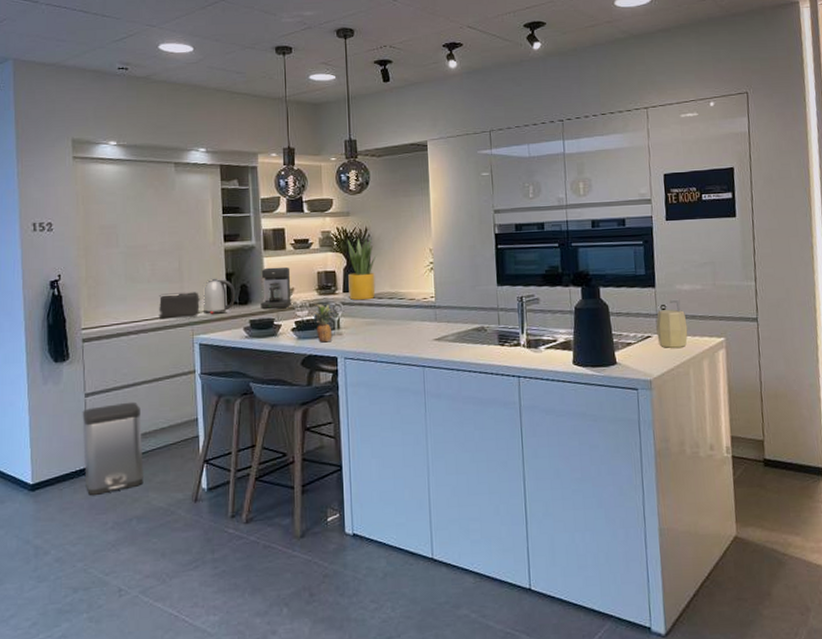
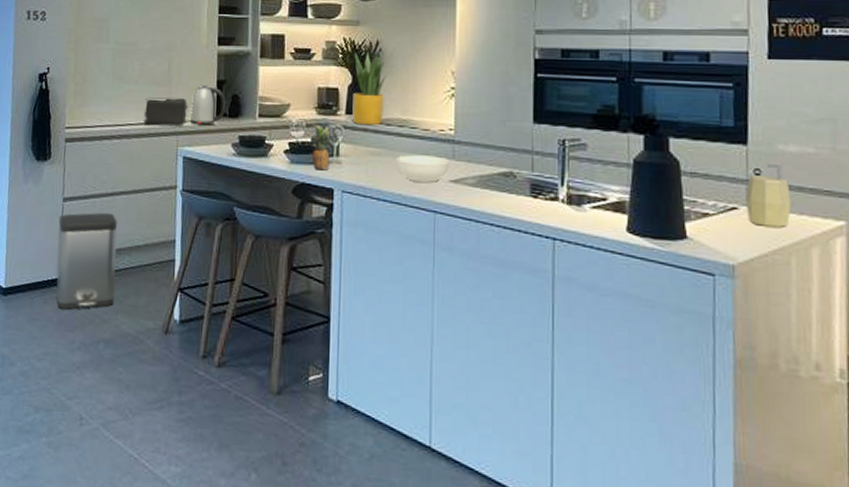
coffee maker: present [261,266,292,309] -> none [252,78,288,127]
bowl: none [387,320,434,344] -> present [395,155,450,184]

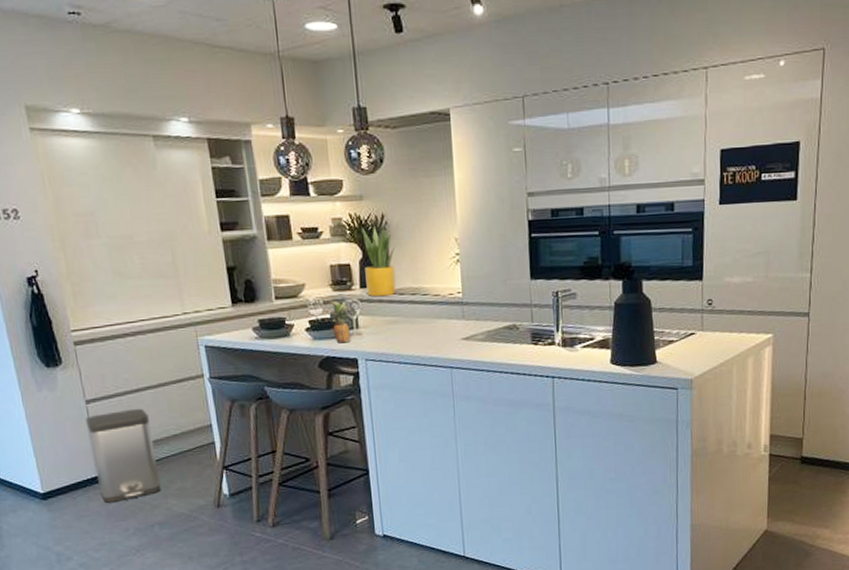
toaster: present [143,97,189,128] -> none [154,288,202,320]
kettle: present [190,85,225,126] -> none [201,273,240,314]
bowl: present [395,155,450,184] -> none [411,318,461,344]
soap dispenser: present [746,162,792,228] -> none [701,292,734,346]

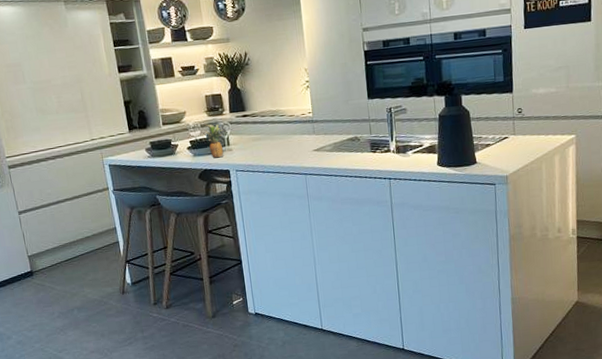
pedal bin: present [85,408,161,503] -> none [18,216,78,293]
planter: present [361,226,397,297] -> none [229,61,259,120]

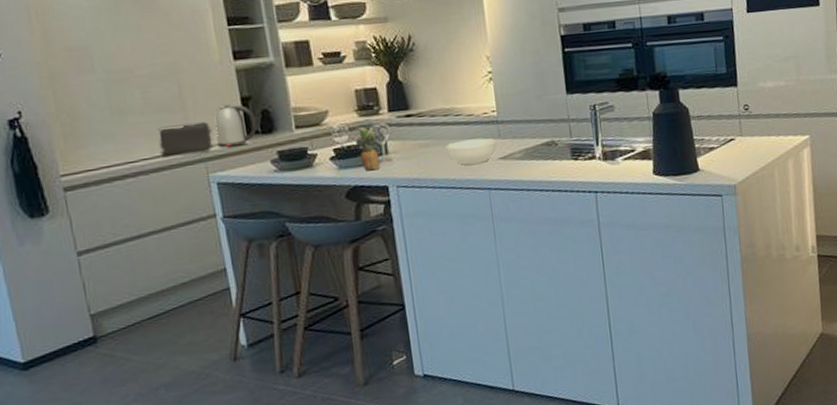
toaster: none [68,119,106,146] -> present [158,122,213,158]
kettle: none [104,106,135,139] -> present [212,104,256,148]
bowl: none [271,134,313,156] -> present [444,138,498,166]

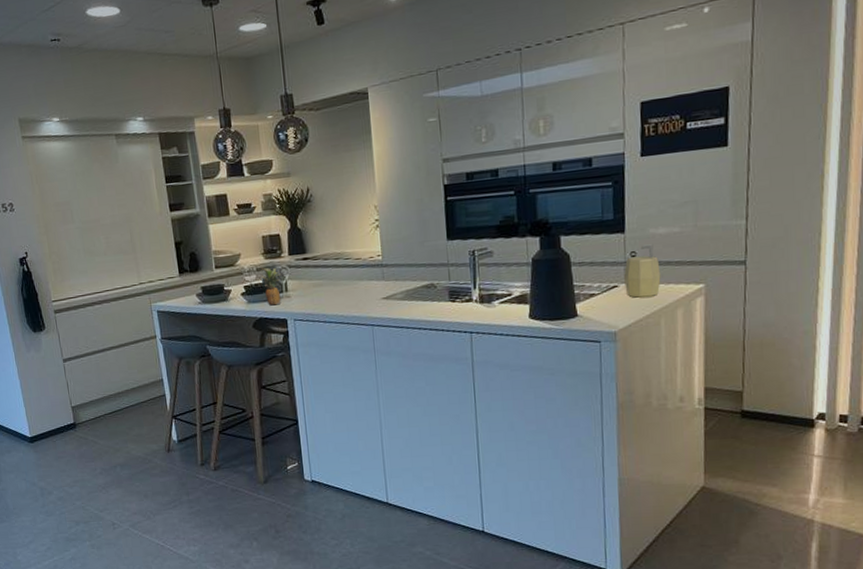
toaster: present [158,122,213,158] -> none [116,262,155,290]
kettle: present [212,104,256,148] -> none [154,247,186,283]
bowl: present [444,138,498,166] -> none [335,279,381,304]
soap dispenser: none [739,97,772,151] -> present [624,244,661,298]

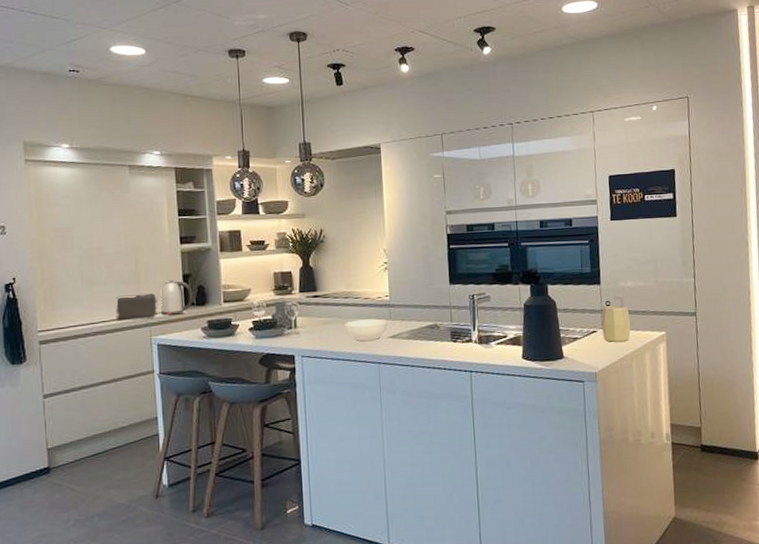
toaster: none [116,262,155,290] -> present [115,293,158,321]
kettle: none [154,247,186,283] -> present [159,280,192,316]
fruit: present [261,267,281,306] -> none [271,303,291,342]
bowl: none [335,279,381,304] -> present [343,318,388,342]

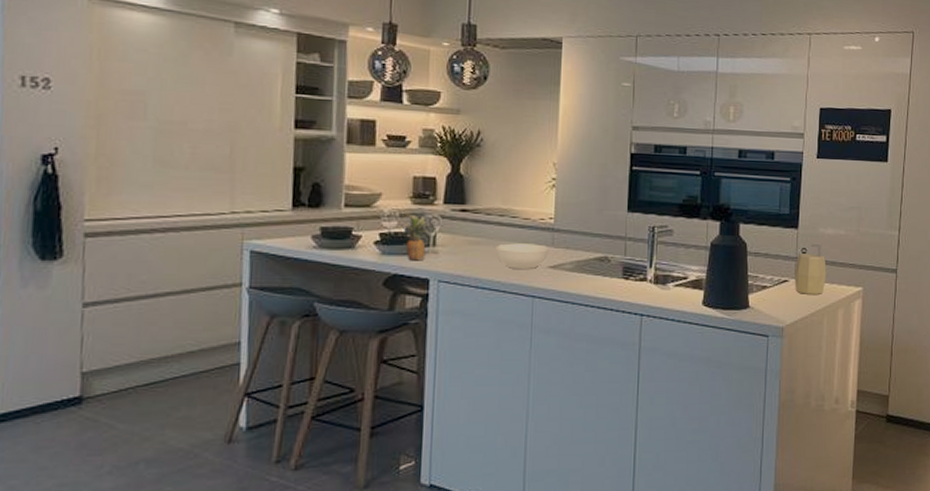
toaster: present [115,293,158,321] -> none [196,185,257,220]
kettle: present [159,280,192,316] -> none [259,172,304,216]
fruit: none [271,303,291,342] -> present [404,213,431,261]

